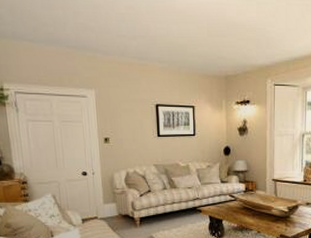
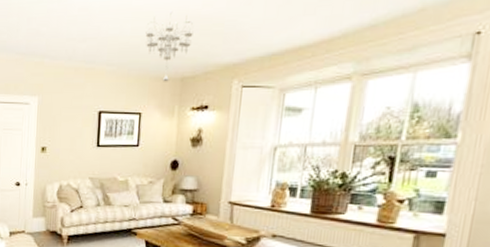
chandelier: none [190,15,232,79] -> present [145,10,194,82]

